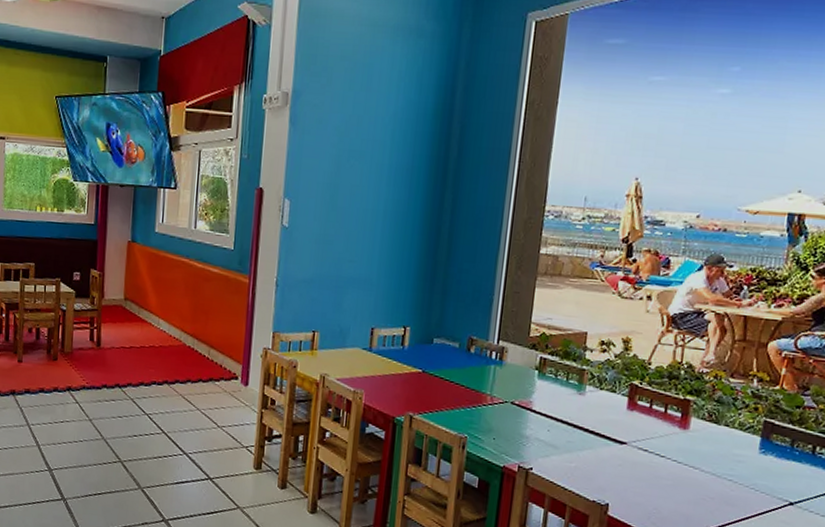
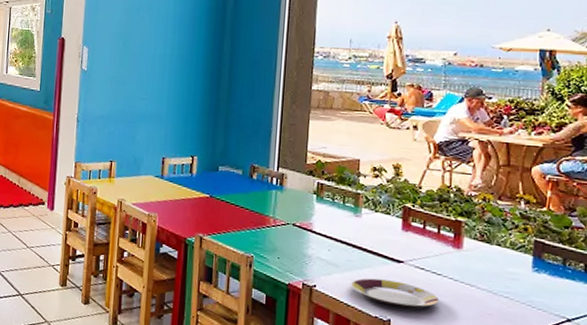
plate: none [568,460,661,493] -> present [350,278,439,309]

